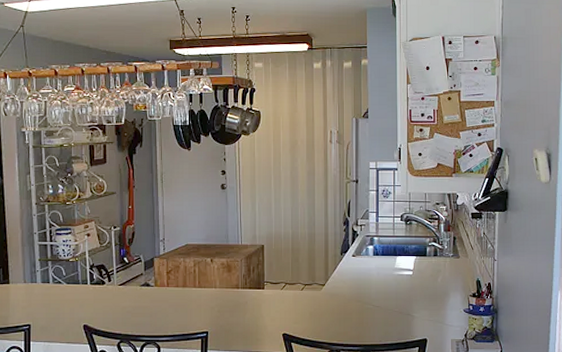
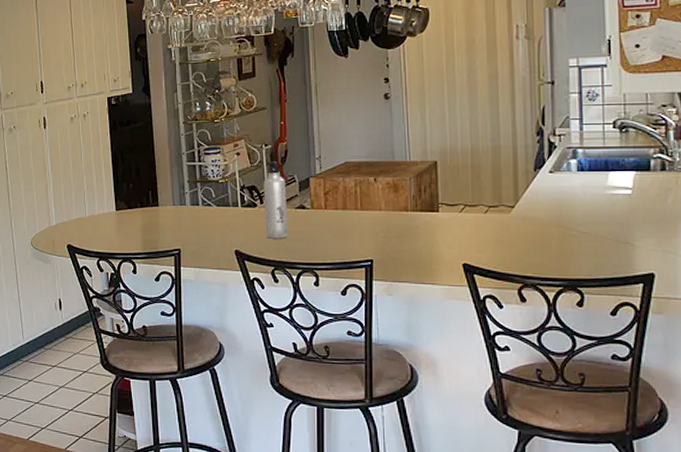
water bottle: none [111,243,134,314] -> present [263,162,288,239]

